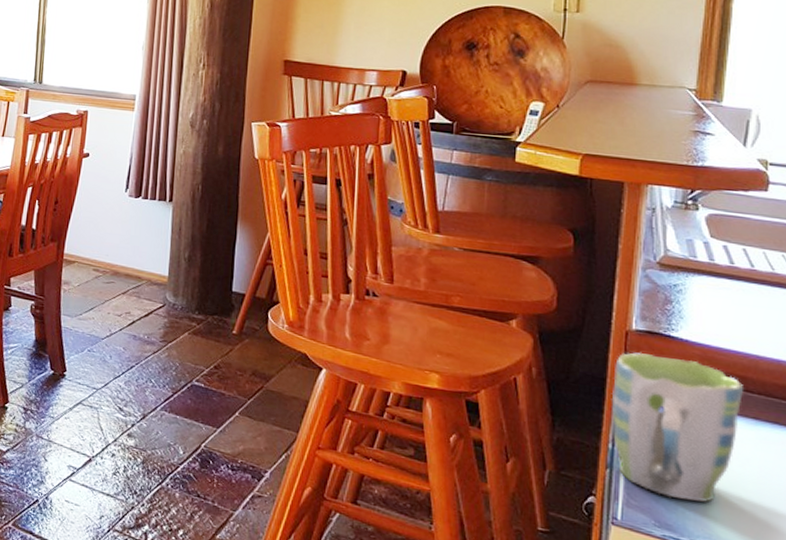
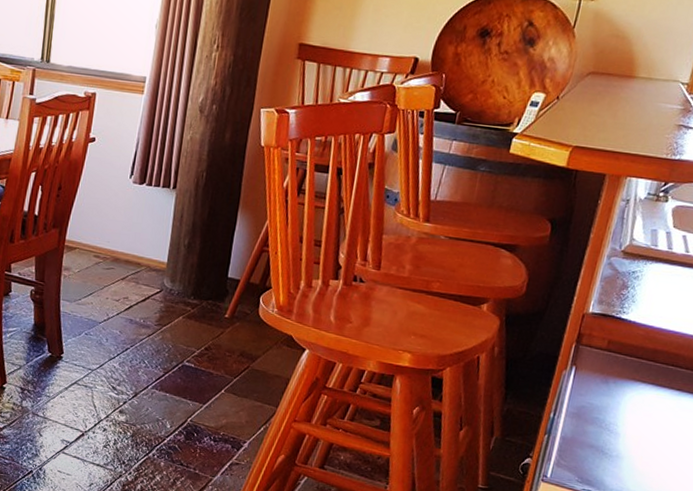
mug: present [611,352,744,502] -> none [555,332,675,461]

